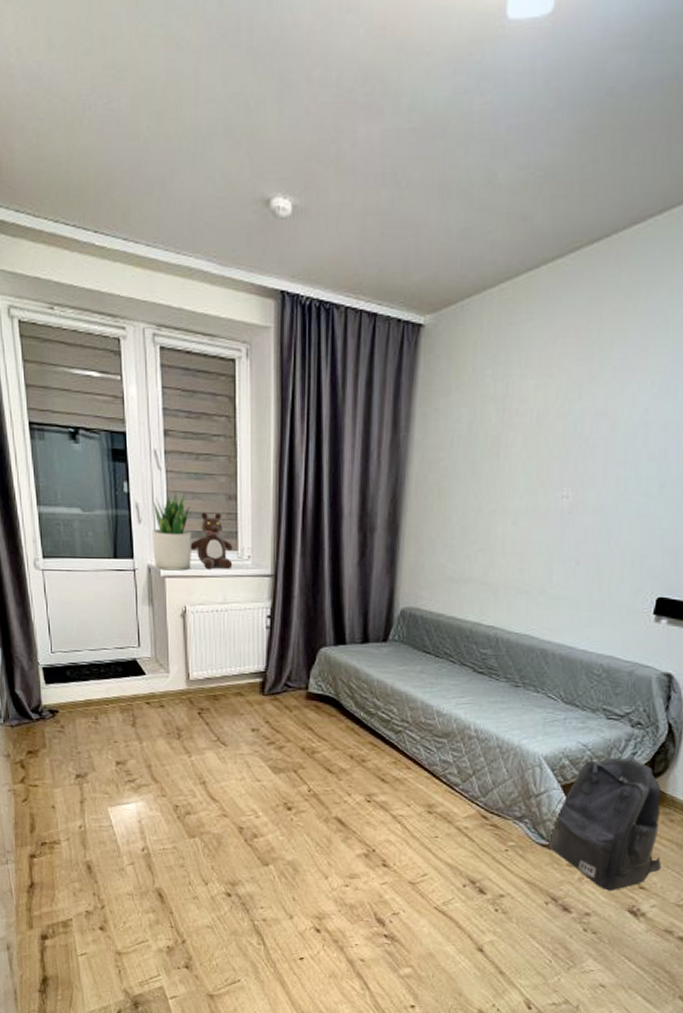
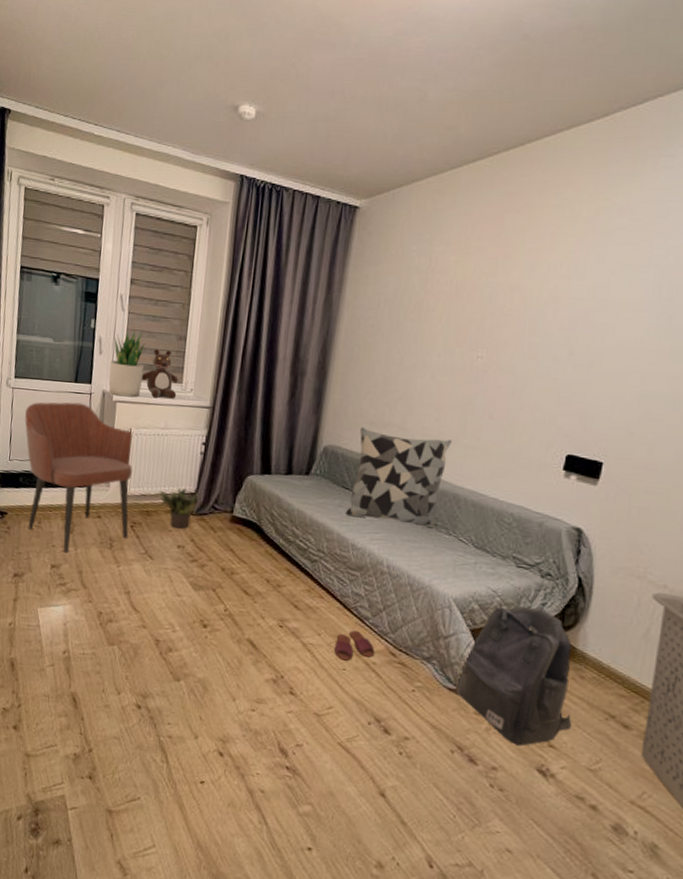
armchair: none [62,581,196,748] -> present [25,402,133,553]
potted plant: none [224,666,268,711] -> present [159,487,198,529]
slippers: none [426,798,466,829] -> present [334,630,374,661]
pillow: none [428,584,537,686] -> present [345,427,452,527]

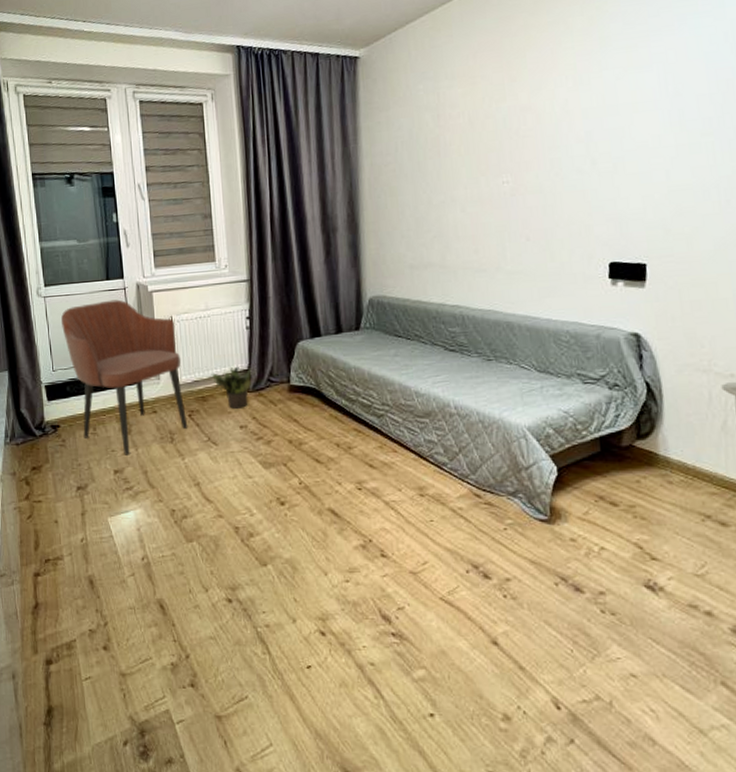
planter: present [108,330,146,398] -> none [139,217,175,286]
stuffed animal: present [141,349,179,399] -> none [173,230,212,280]
slippers: present [334,630,374,661] -> none [418,479,458,512]
pillow: present [345,427,452,527] -> none [402,269,496,363]
backpack: present [456,605,572,746] -> none [546,420,671,565]

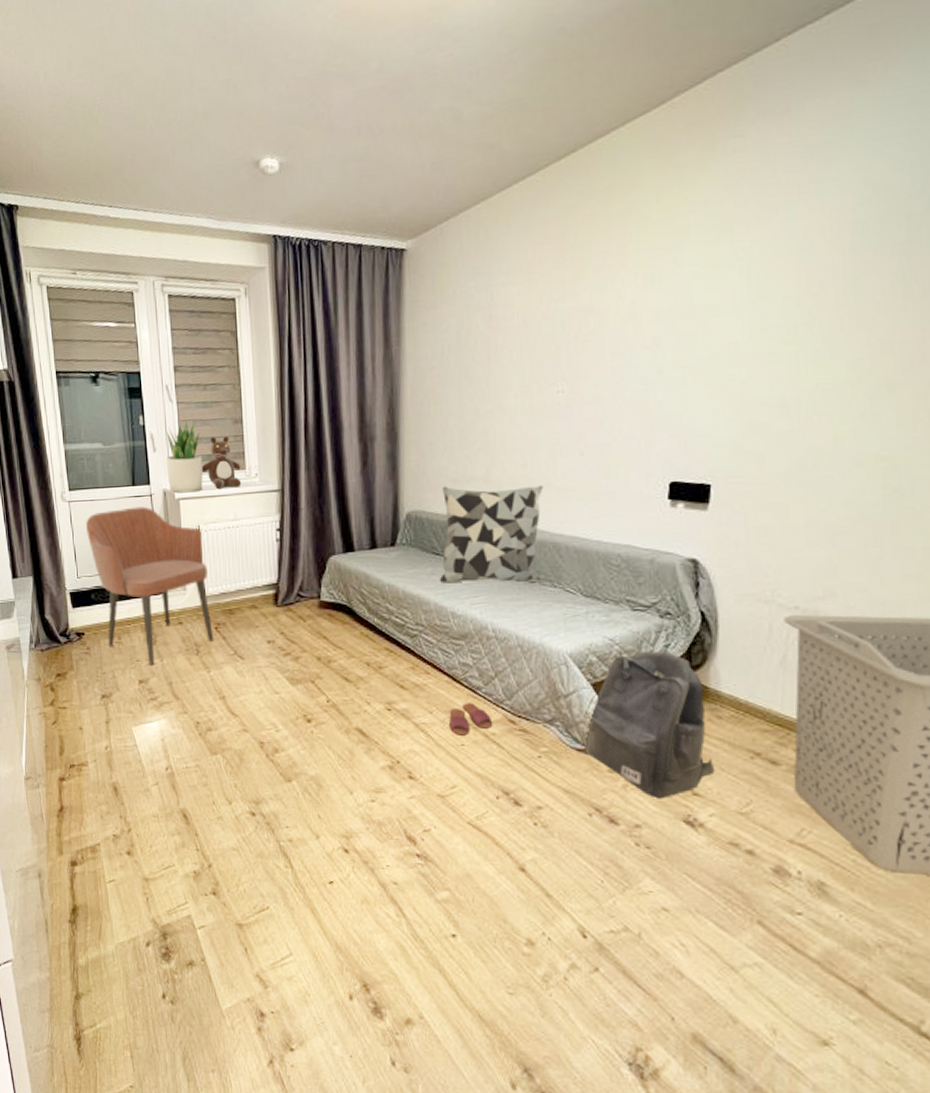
planter: none [139,217,175,286] -> present [167,421,203,494]
stuffed animal: none [173,230,212,280] -> present [201,436,242,488]
potted plant: present [211,365,252,409] -> none [238,579,281,623]
pillow: none [402,269,496,363] -> present [439,485,543,582]
slippers: none [418,479,458,512] -> present [449,703,492,736]
backpack: none [546,420,671,565] -> present [584,650,715,799]

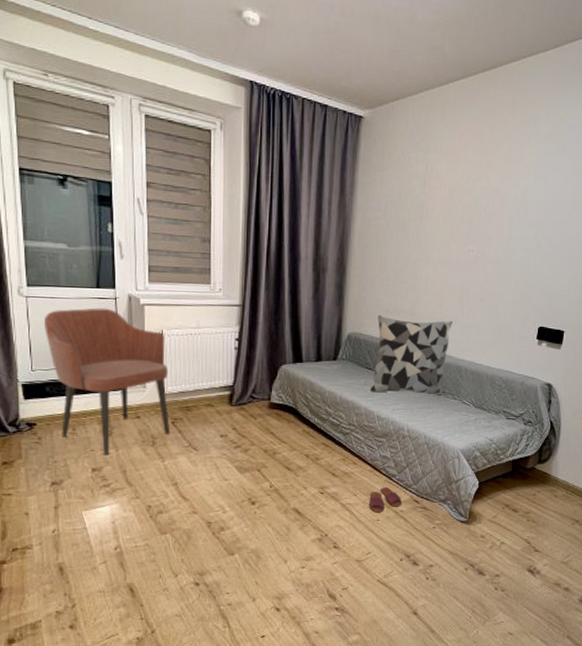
planter: present [167,421,203,494] -> none [134,234,169,300]
stuffed animal: present [201,436,242,488] -> none [168,252,206,299]
backpack: present [584,650,715,799] -> none [466,448,550,555]

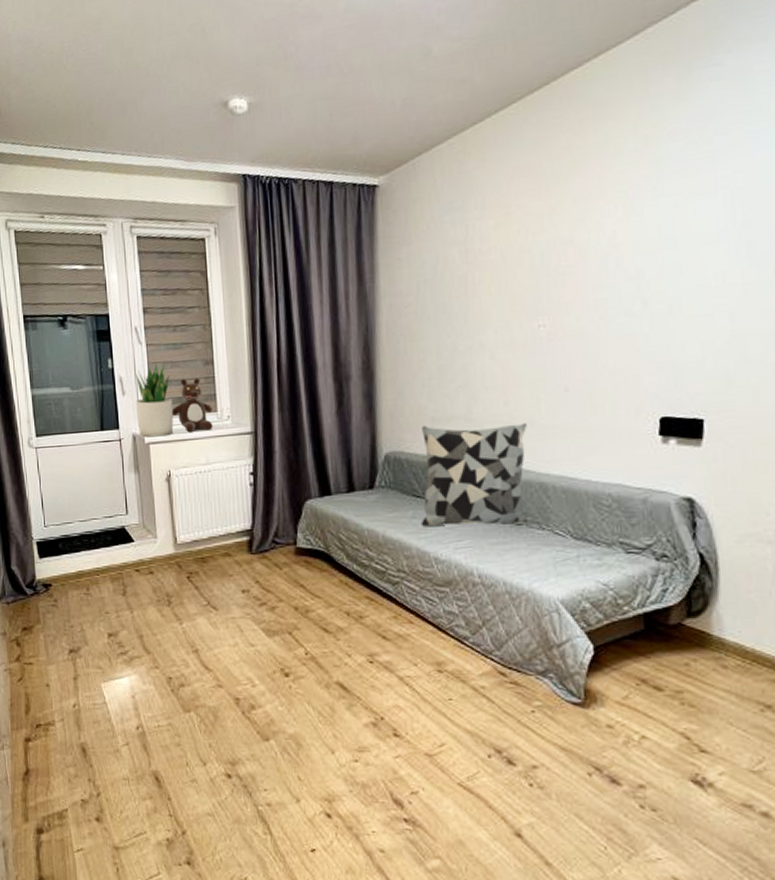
armchair: present [44,308,169,455] -> none [54,451,185,618]
planter: none [134,234,169,300] -> present [136,363,174,438]
stuffed animal: none [168,252,206,299] -> present [171,378,213,432]
slippers: present [369,487,401,513] -> none [435,654,481,689]

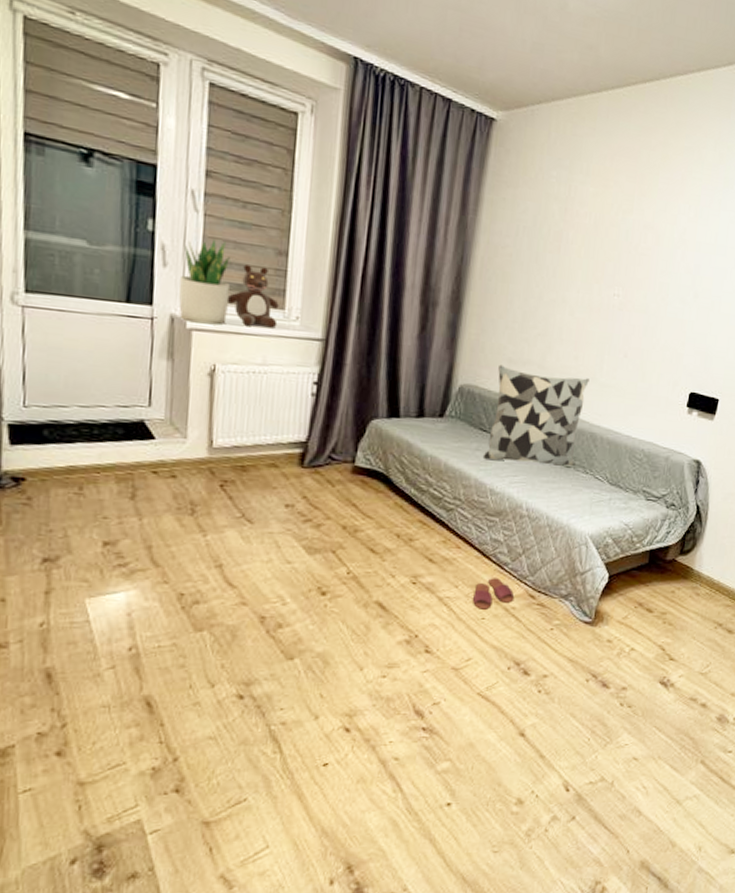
slippers: none [435,654,481,689] -> present [473,578,514,610]

